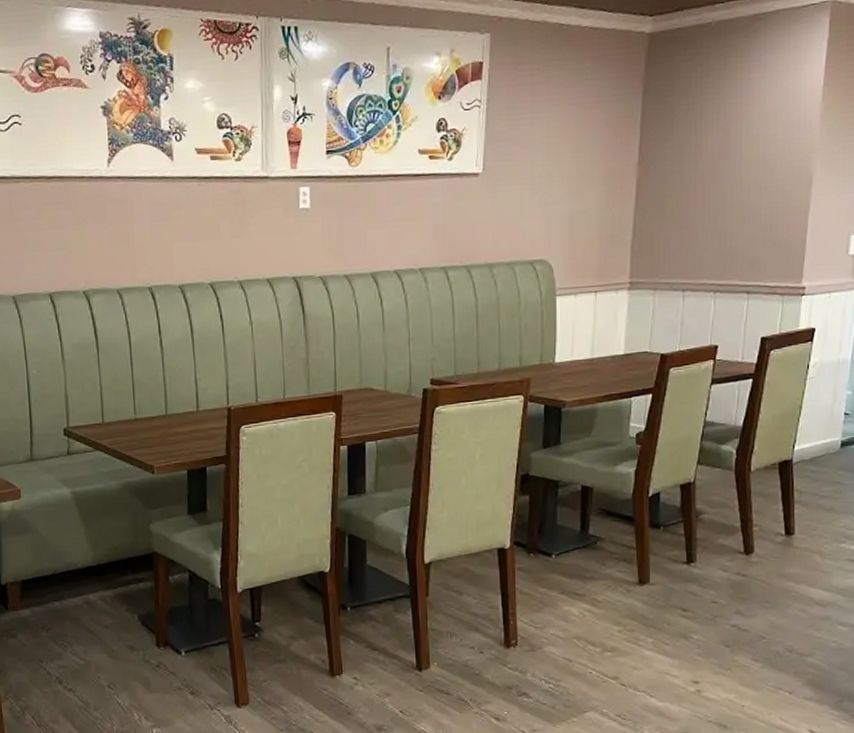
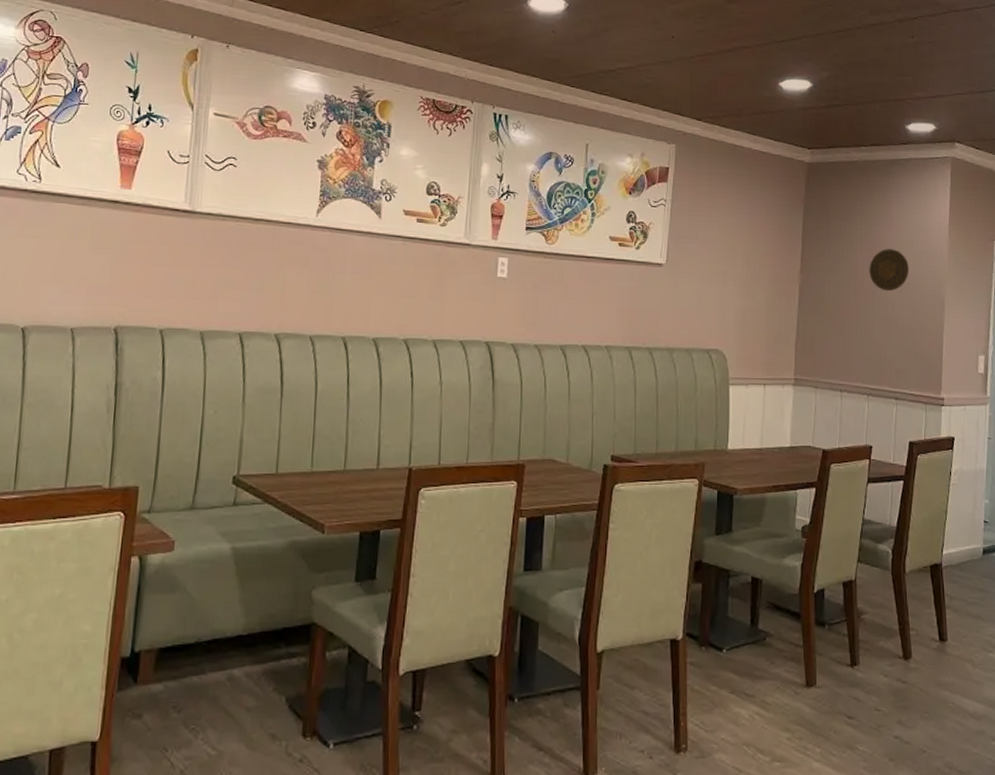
decorative plate: none [721,123,770,174] -> present [869,249,909,292]

